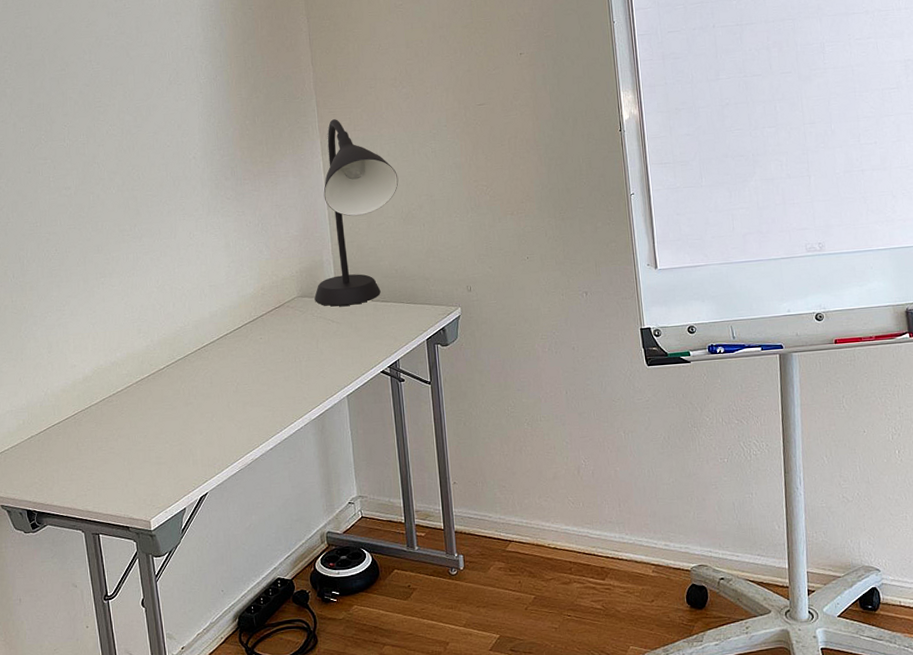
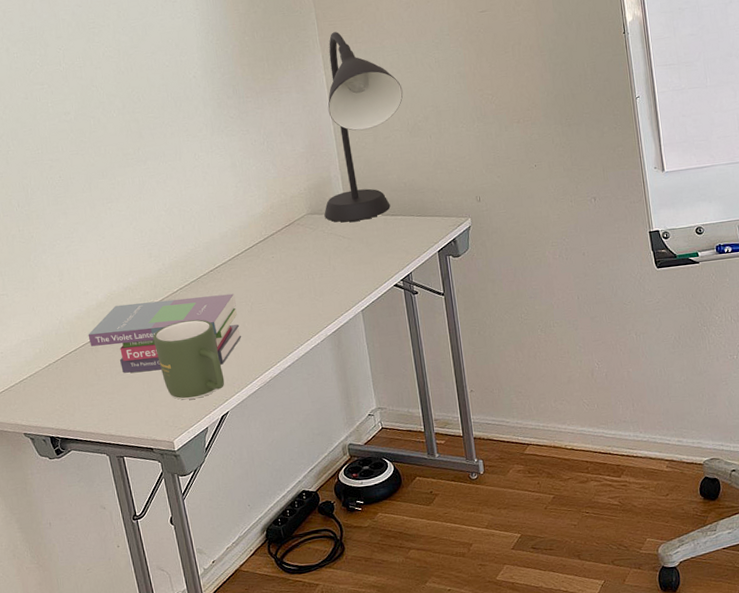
books: none [72,373,226,449] -> present [88,293,242,373]
mug: none [137,397,206,479] -> present [153,319,225,400]

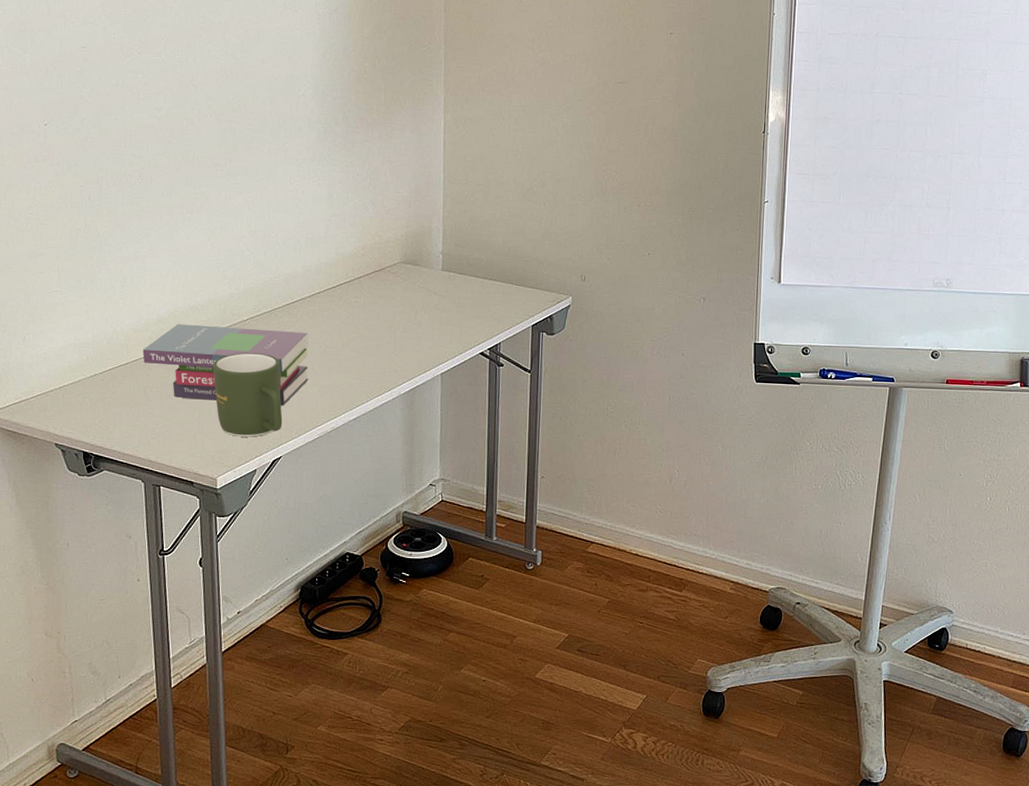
desk lamp: present [324,32,403,223] -> none [418,75,523,279]

